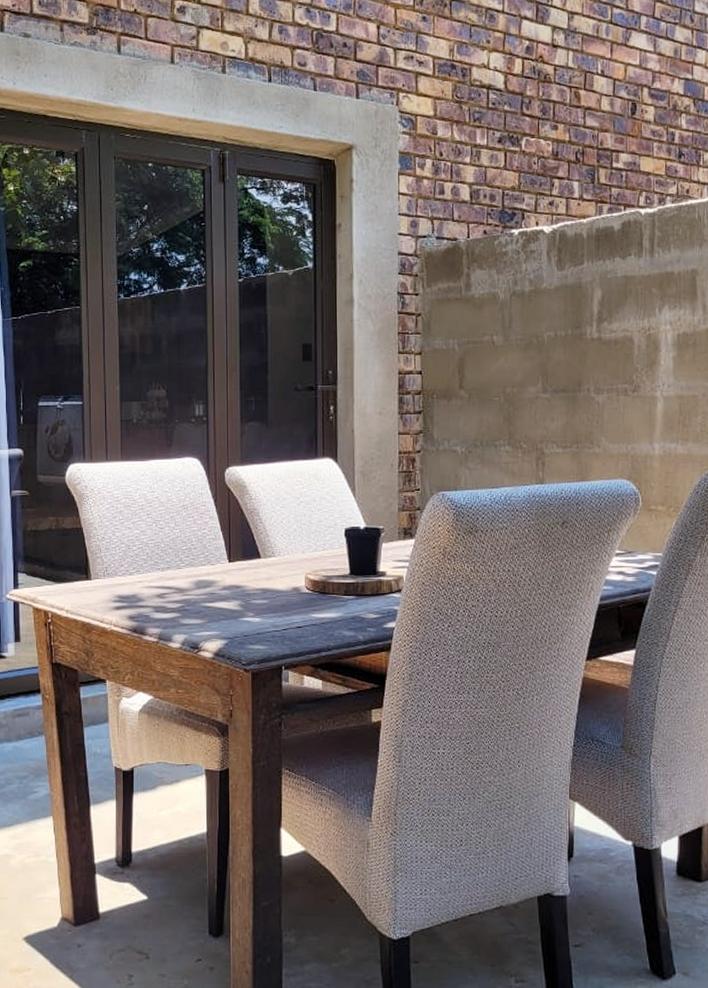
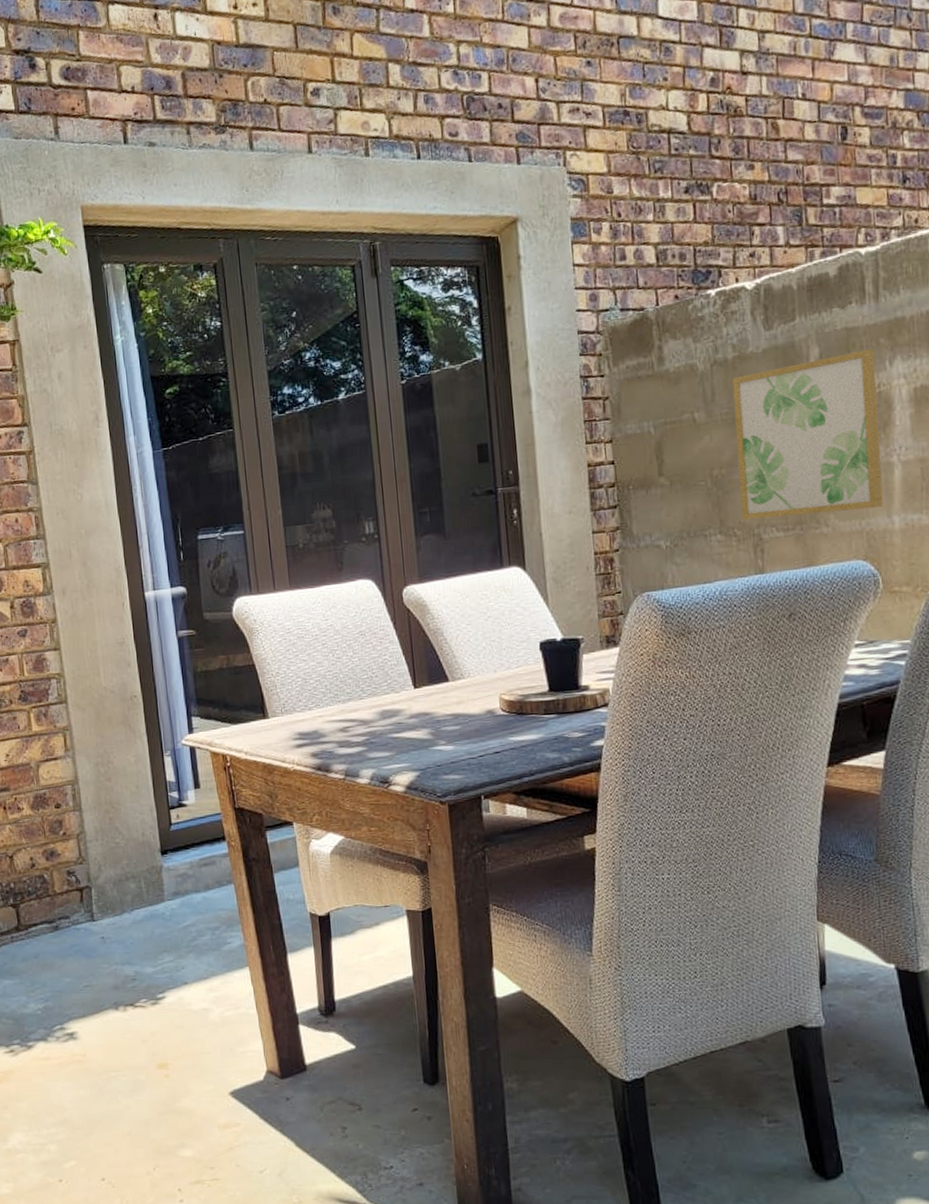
wall art: none [527,296,648,436] -> present [732,348,884,521]

